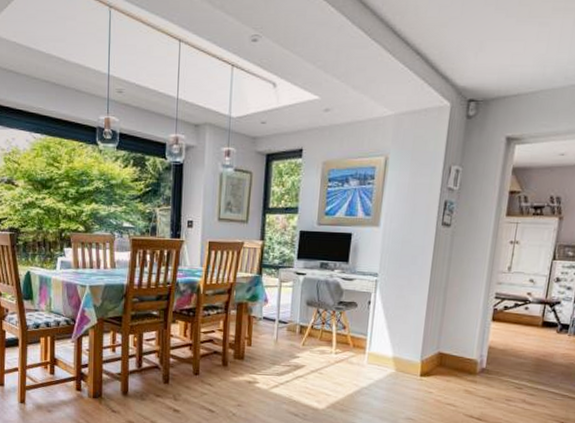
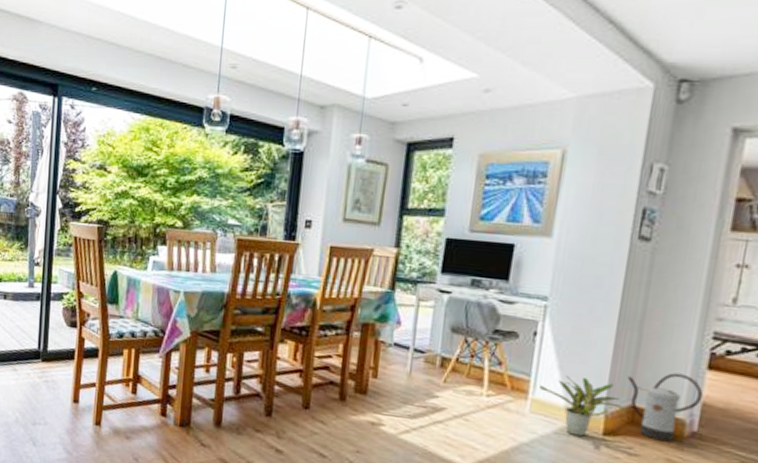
potted plant: none [374,333,437,379] -> present [539,376,627,437]
watering can: none [436,325,489,378] -> present [627,373,704,442]

